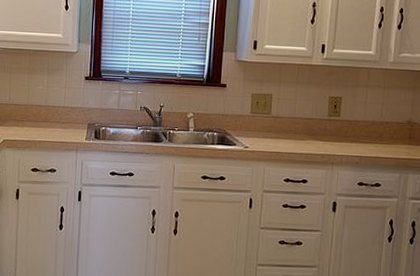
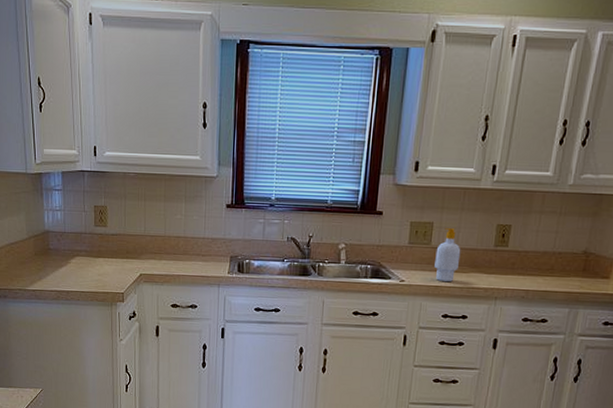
soap bottle: none [275,99,298,149] -> present [434,227,461,282]

